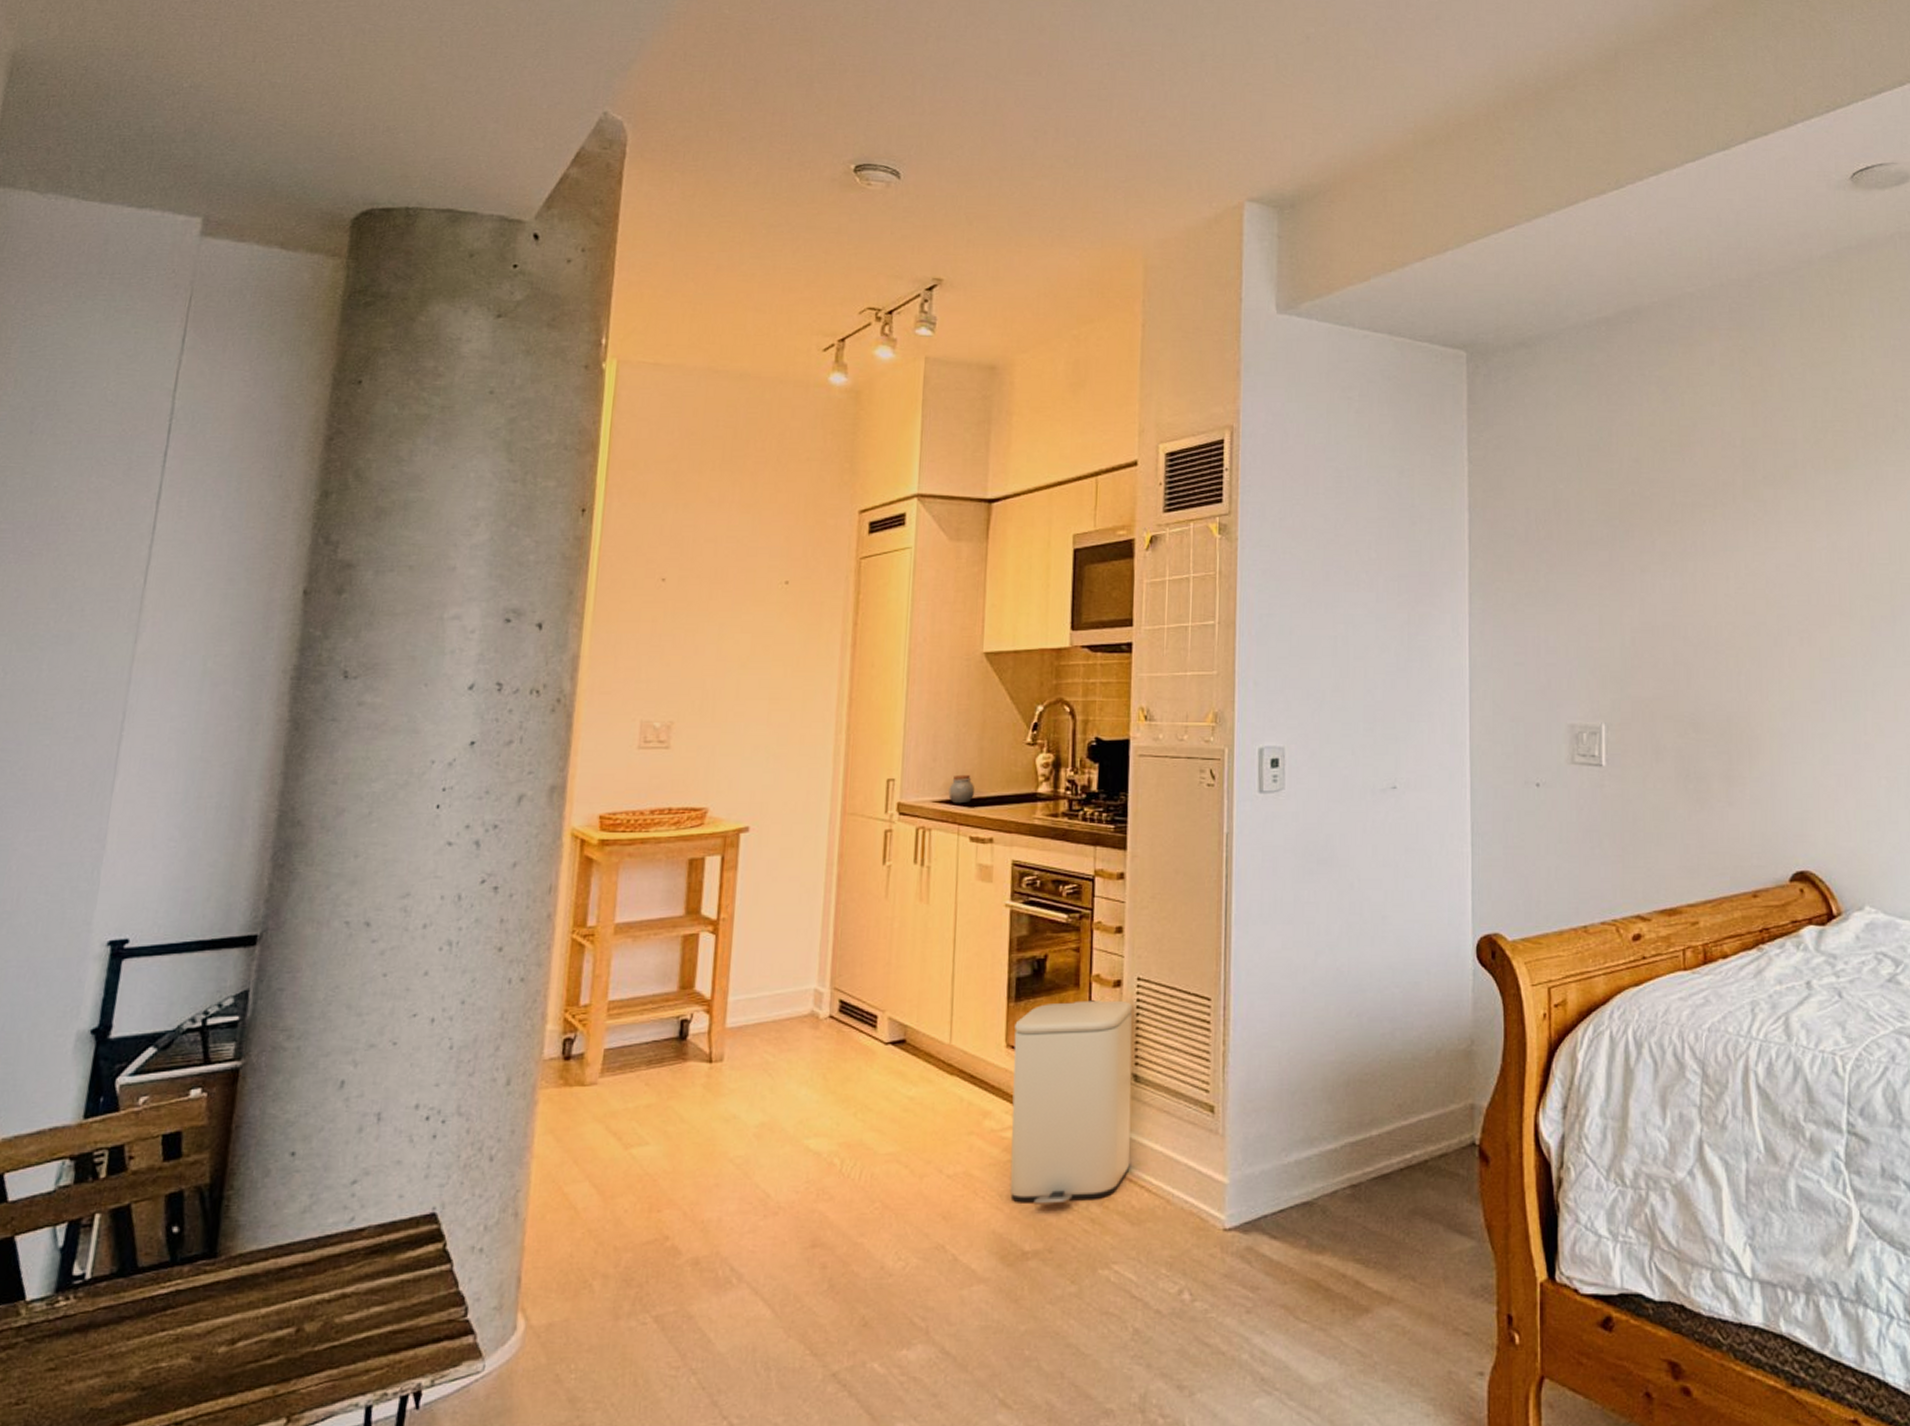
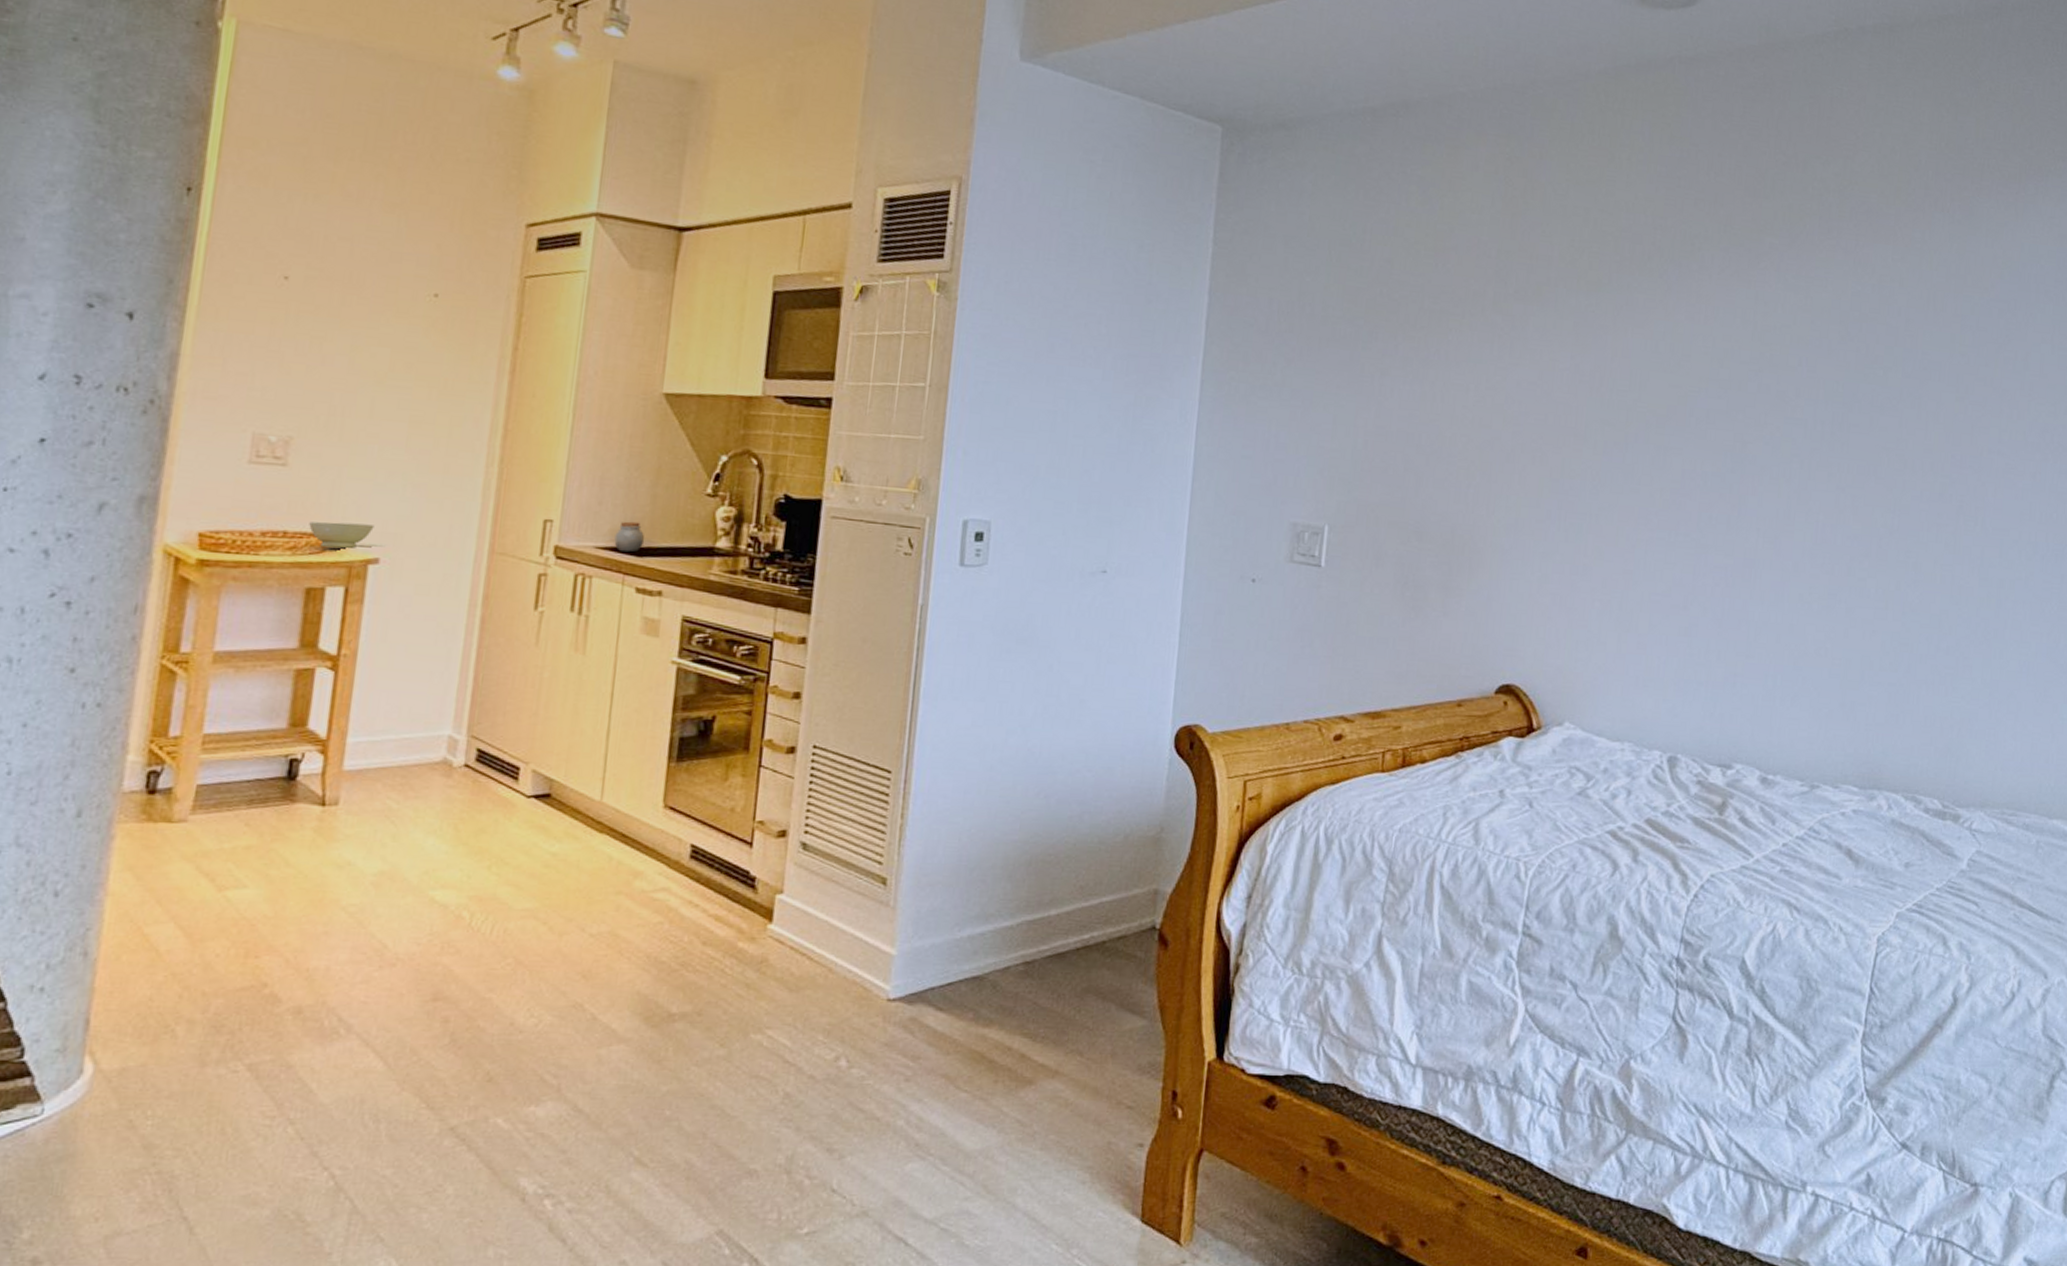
bowl: none [689,796,744,821] -> present [309,522,375,549]
pedal bin: present [1009,1000,1134,1205] -> none [658,765,807,968]

